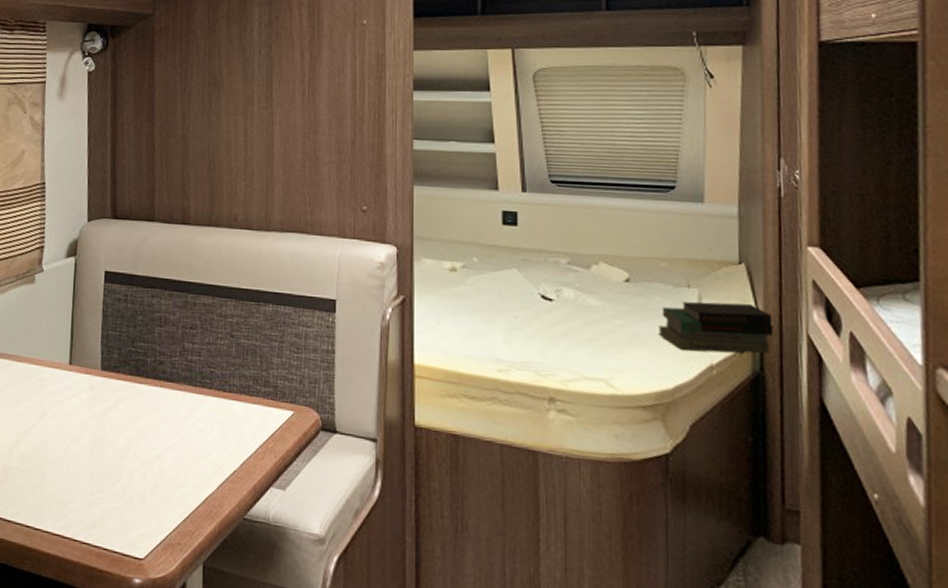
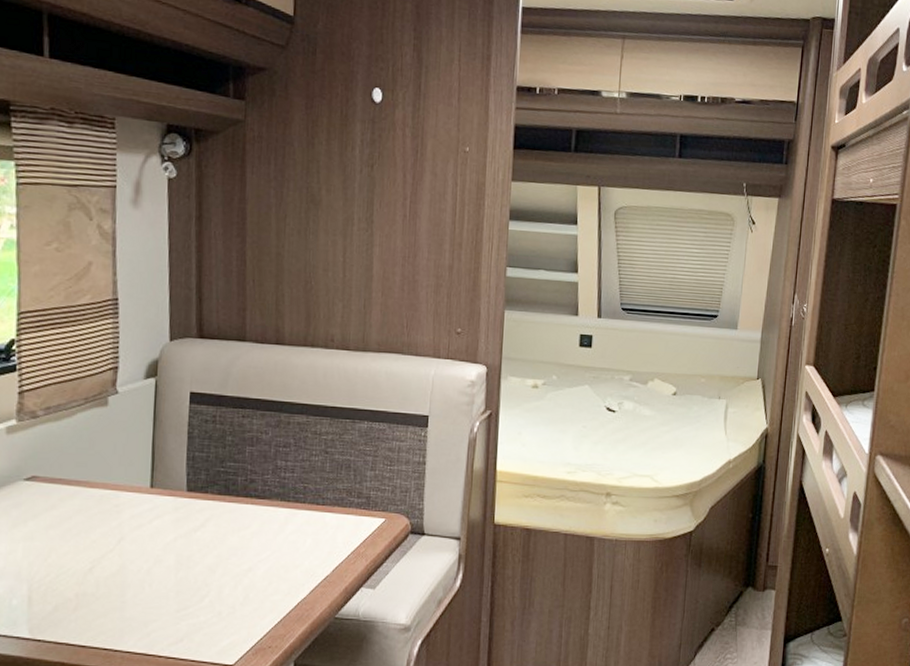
books: present [657,301,774,354] -> none [693,410,776,450]

